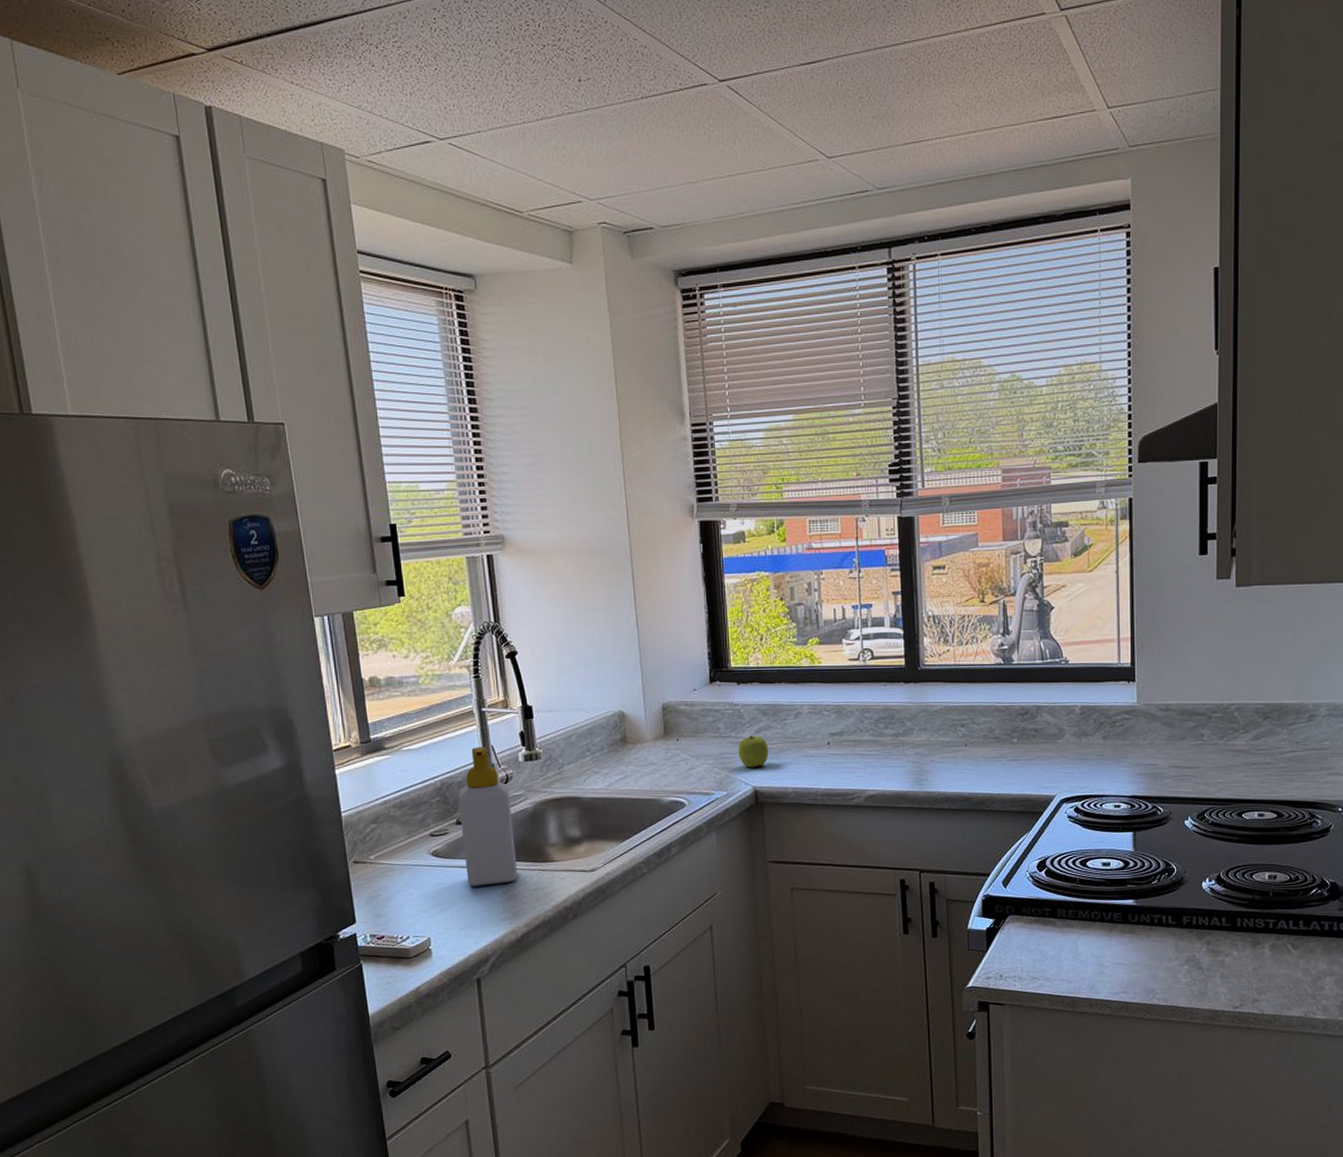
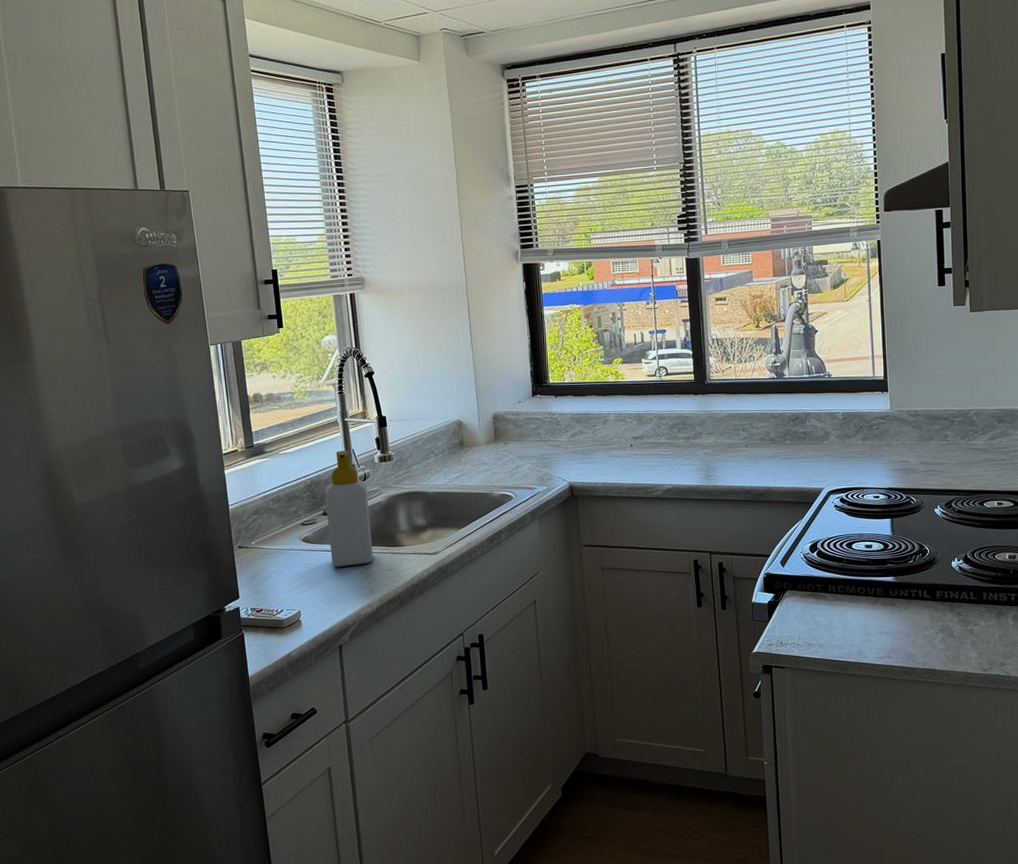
fruit: present [738,735,769,768] -> none [556,439,582,467]

